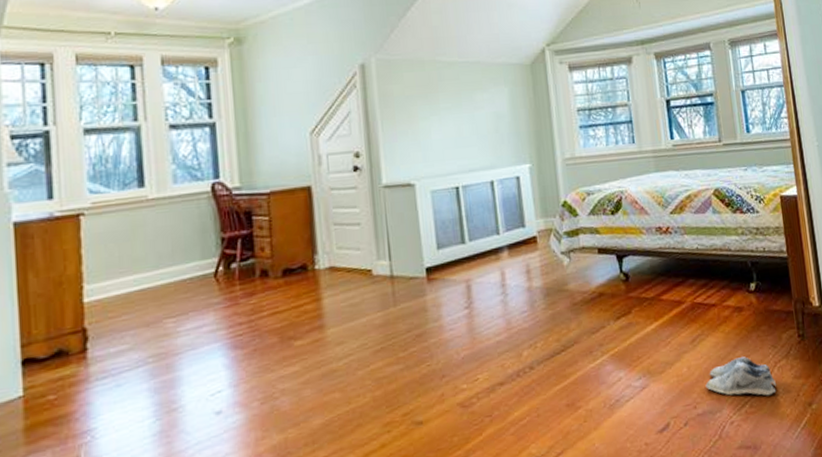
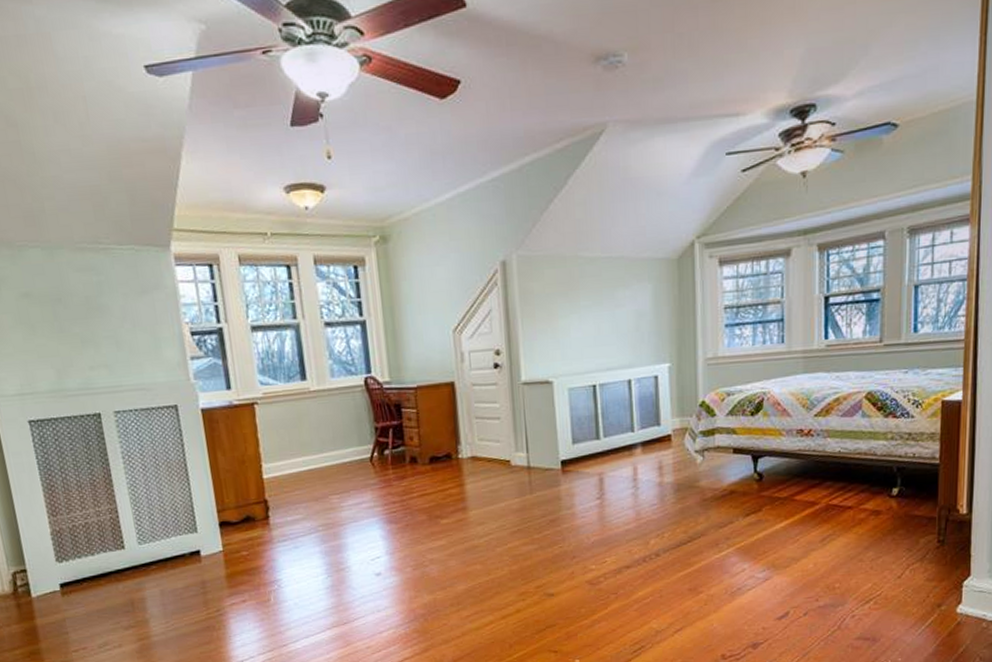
shoe: present [705,356,777,396] -> none [830,557,907,595]

